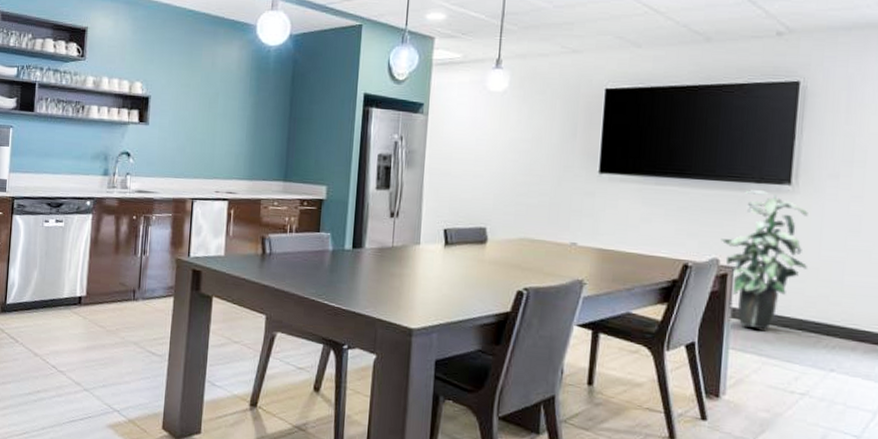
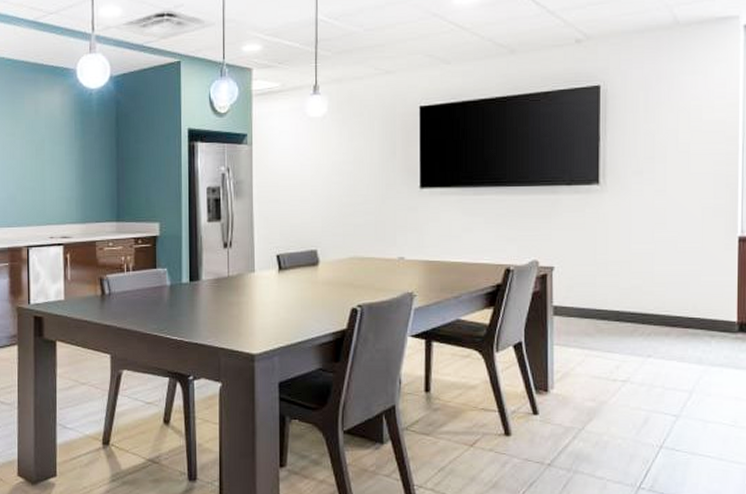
indoor plant: present [721,190,808,330] -> none [539,192,620,324]

